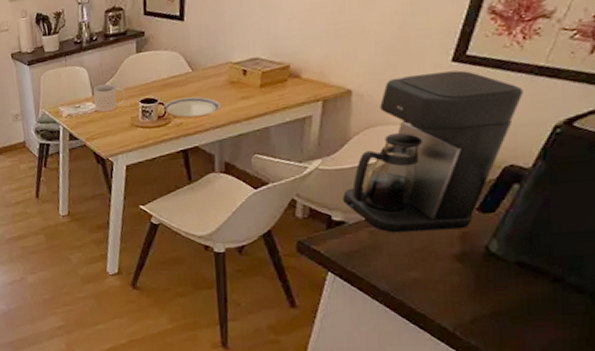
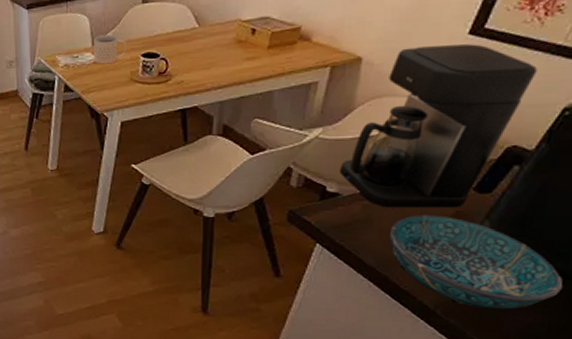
plate: present [162,96,222,119] -> none [164,53,226,78]
bowl: none [399,237,581,328] -> present [389,215,564,310]

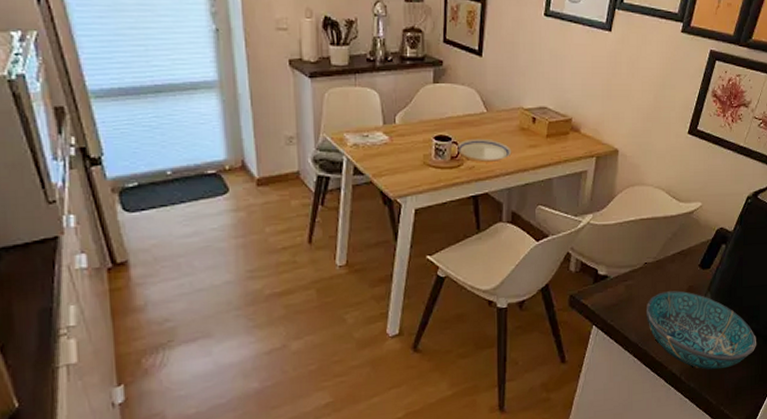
mug: present [93,34,126,65] -> none [384,114,418,146]
plate: none [164,53,226,78] -> present [456,138,512,163]
coffee maker: present [338,44,537,208] -> none [606,142,730,287]

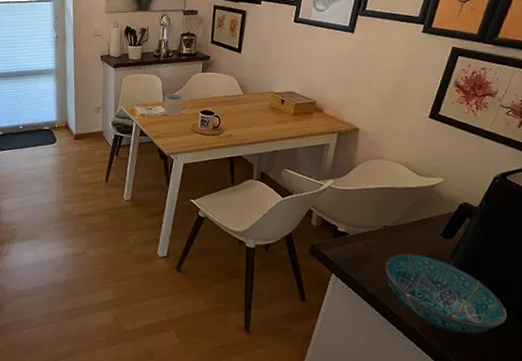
mug: none [384,114,418,146] -> present [163,94,189,117]
plate: present [456,138,512,163] -> none [218,114,263,133]

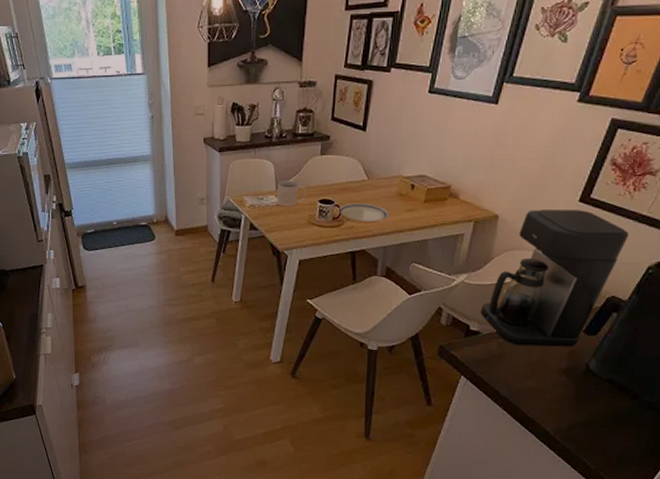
plate: none [218,114,263,133] -> present [338,202,390,224]
coffee maker: none [346,124,475,249] -> present [480,210,629,347]
bowl: present [384,253,508,334] -> none [519,353,650,436]

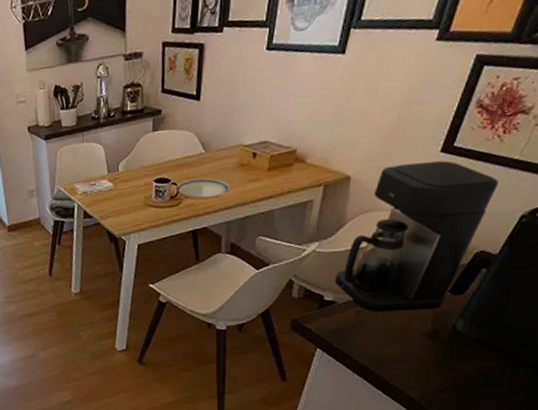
mug: present [276,181,305,207] -> none [109,162,139,191]

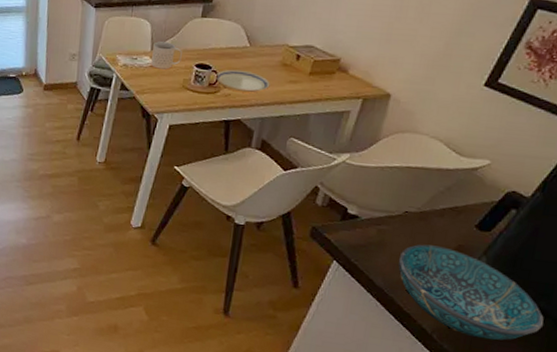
mug: none [109,162,139,191] -> present [150,41,182,70]
coffee maker: present [334,161,499,312] -> none [360,91,539,242]
bowl: none [379,316,526,398] -> present [398,244,544,341]

